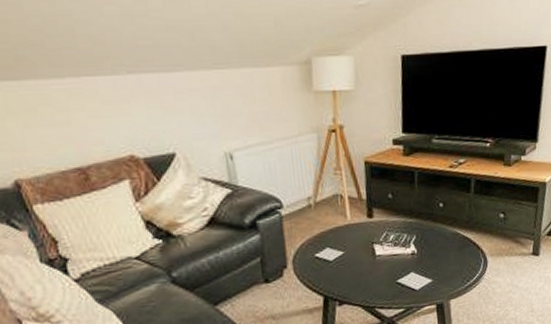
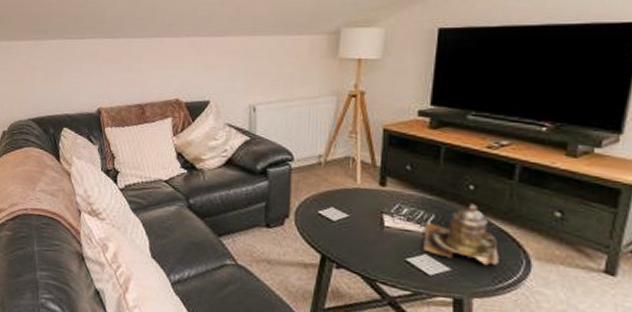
teapot: none [409,219,466,271] -> present [423,203,499,266]

